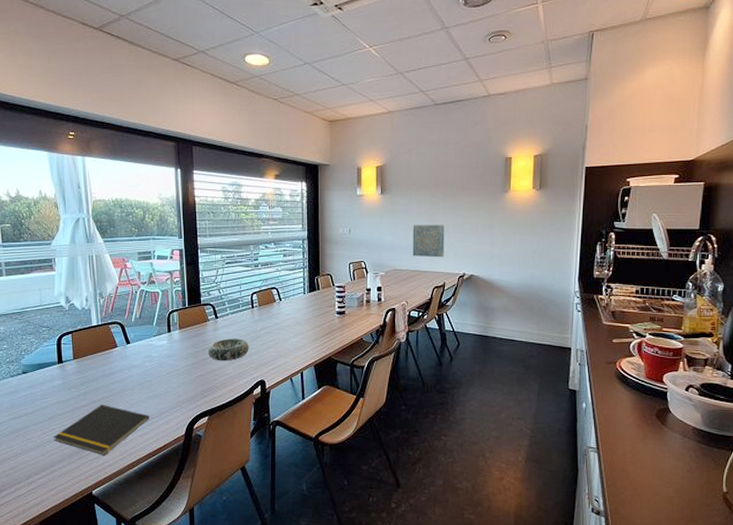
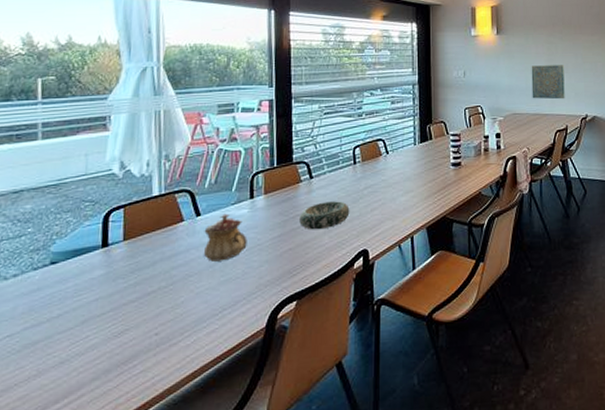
notepad: present [53,405,150,455] -> none [85,297,221,366]
teapot: none [134,343,167,381] -> present [203,213,247,262]

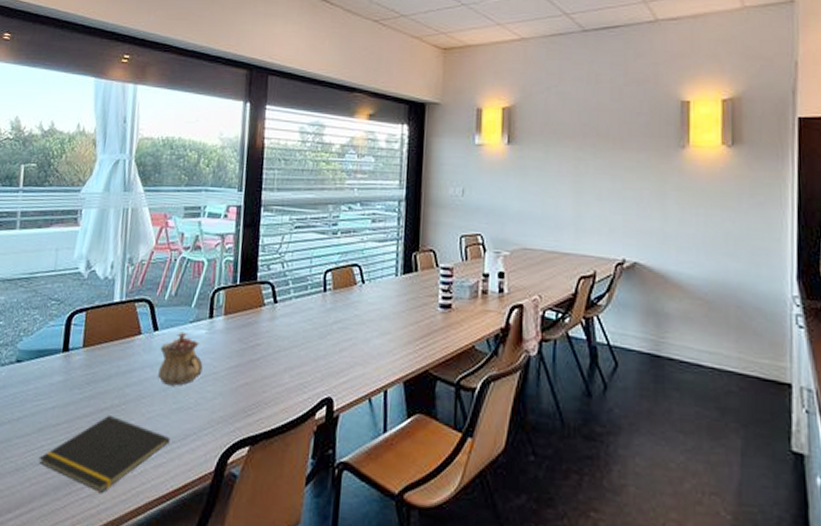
notepad: none [85,297,221,366] -> present [39,415,170,493]
decorative bowl: present [299,201,350,230] -> none [259,332,316,366]
wall art: present [531,65,565,100] -> none [549,187,595,236]

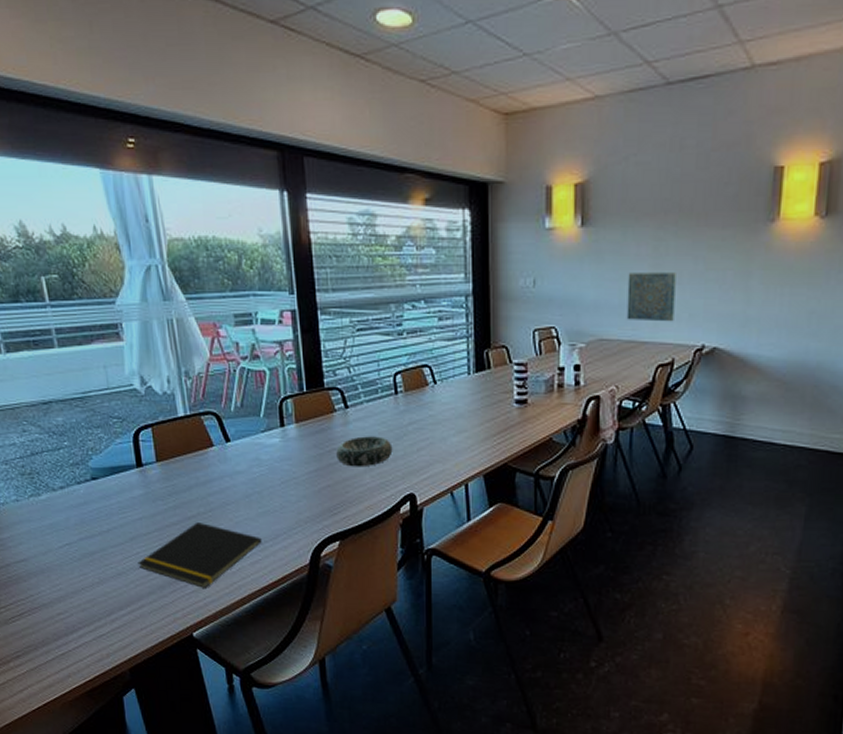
teapot: present [157,332,203,386] -> none [236,441,282,492]
decorative bowl: none [259,332,316,366] -> present [336,436,393,467]
wall art: none [549,187,595,236] -> present [626,273,676,322]

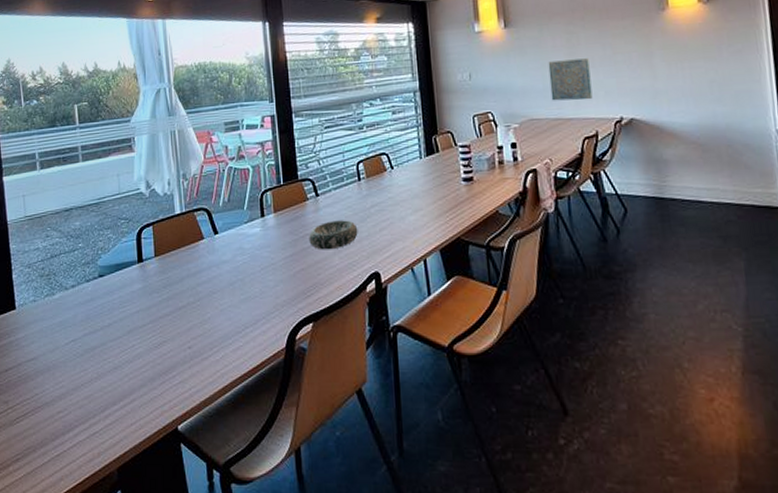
notepad: present [137,522,262,588] -> none [132,312,243,378]

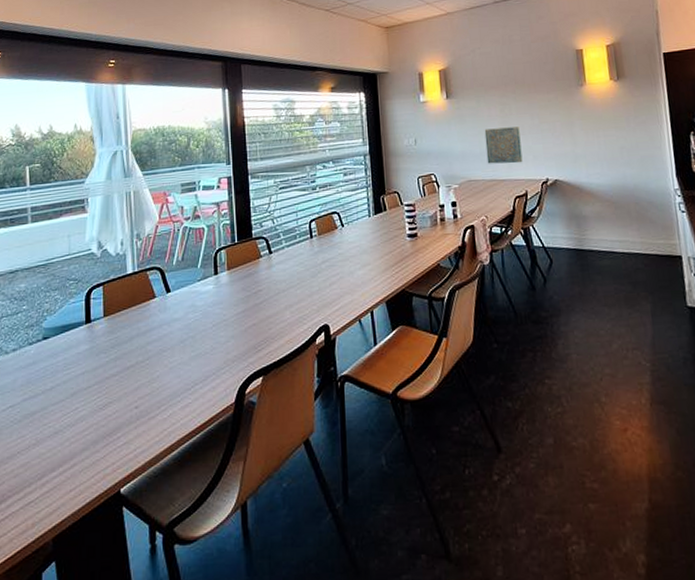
decorative bowl: present [309,220,358,250] -> none [261,275,309,305]

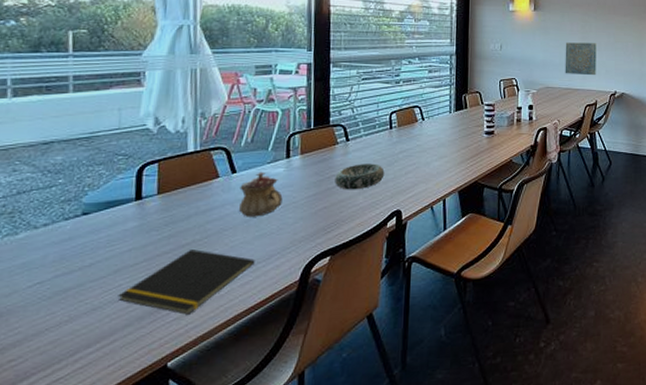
notepad: none [75,371,193,439] -> present [118,249,255,315]
teapot: none [174,290,214,337] -> present [238,172,283,217]
decorative bowl: none [261,275,309,305] -> present [335,163,385,190]

